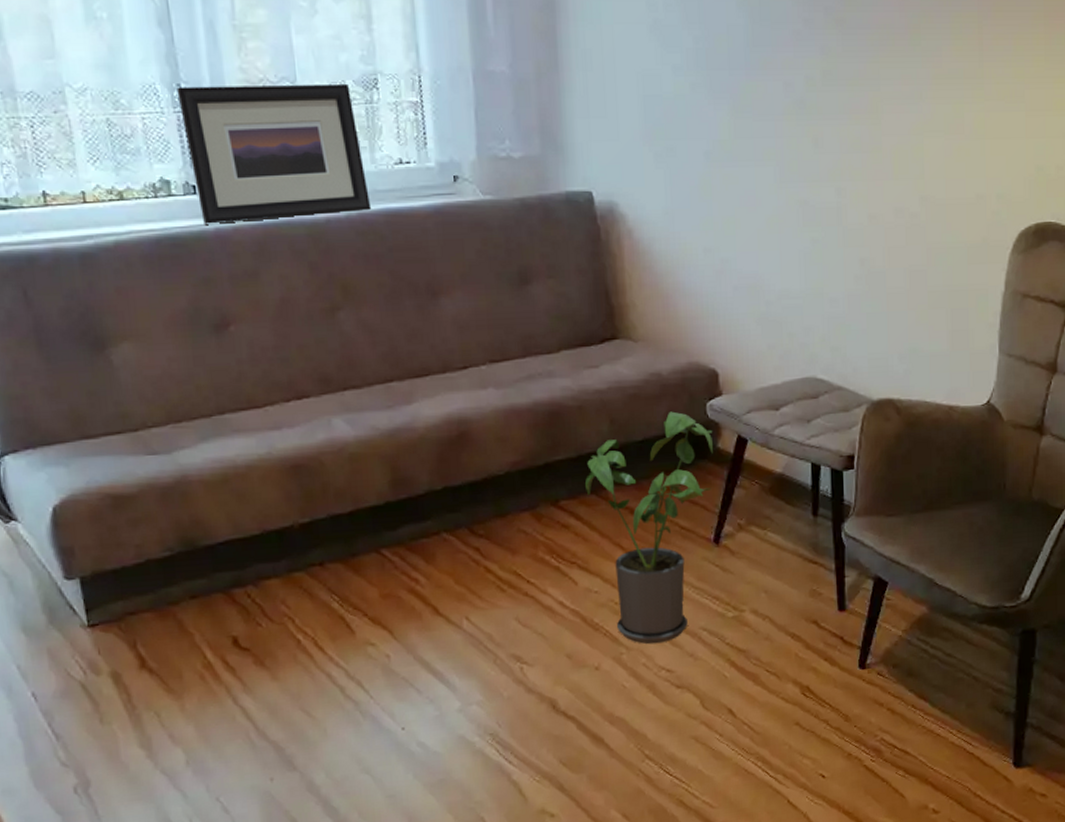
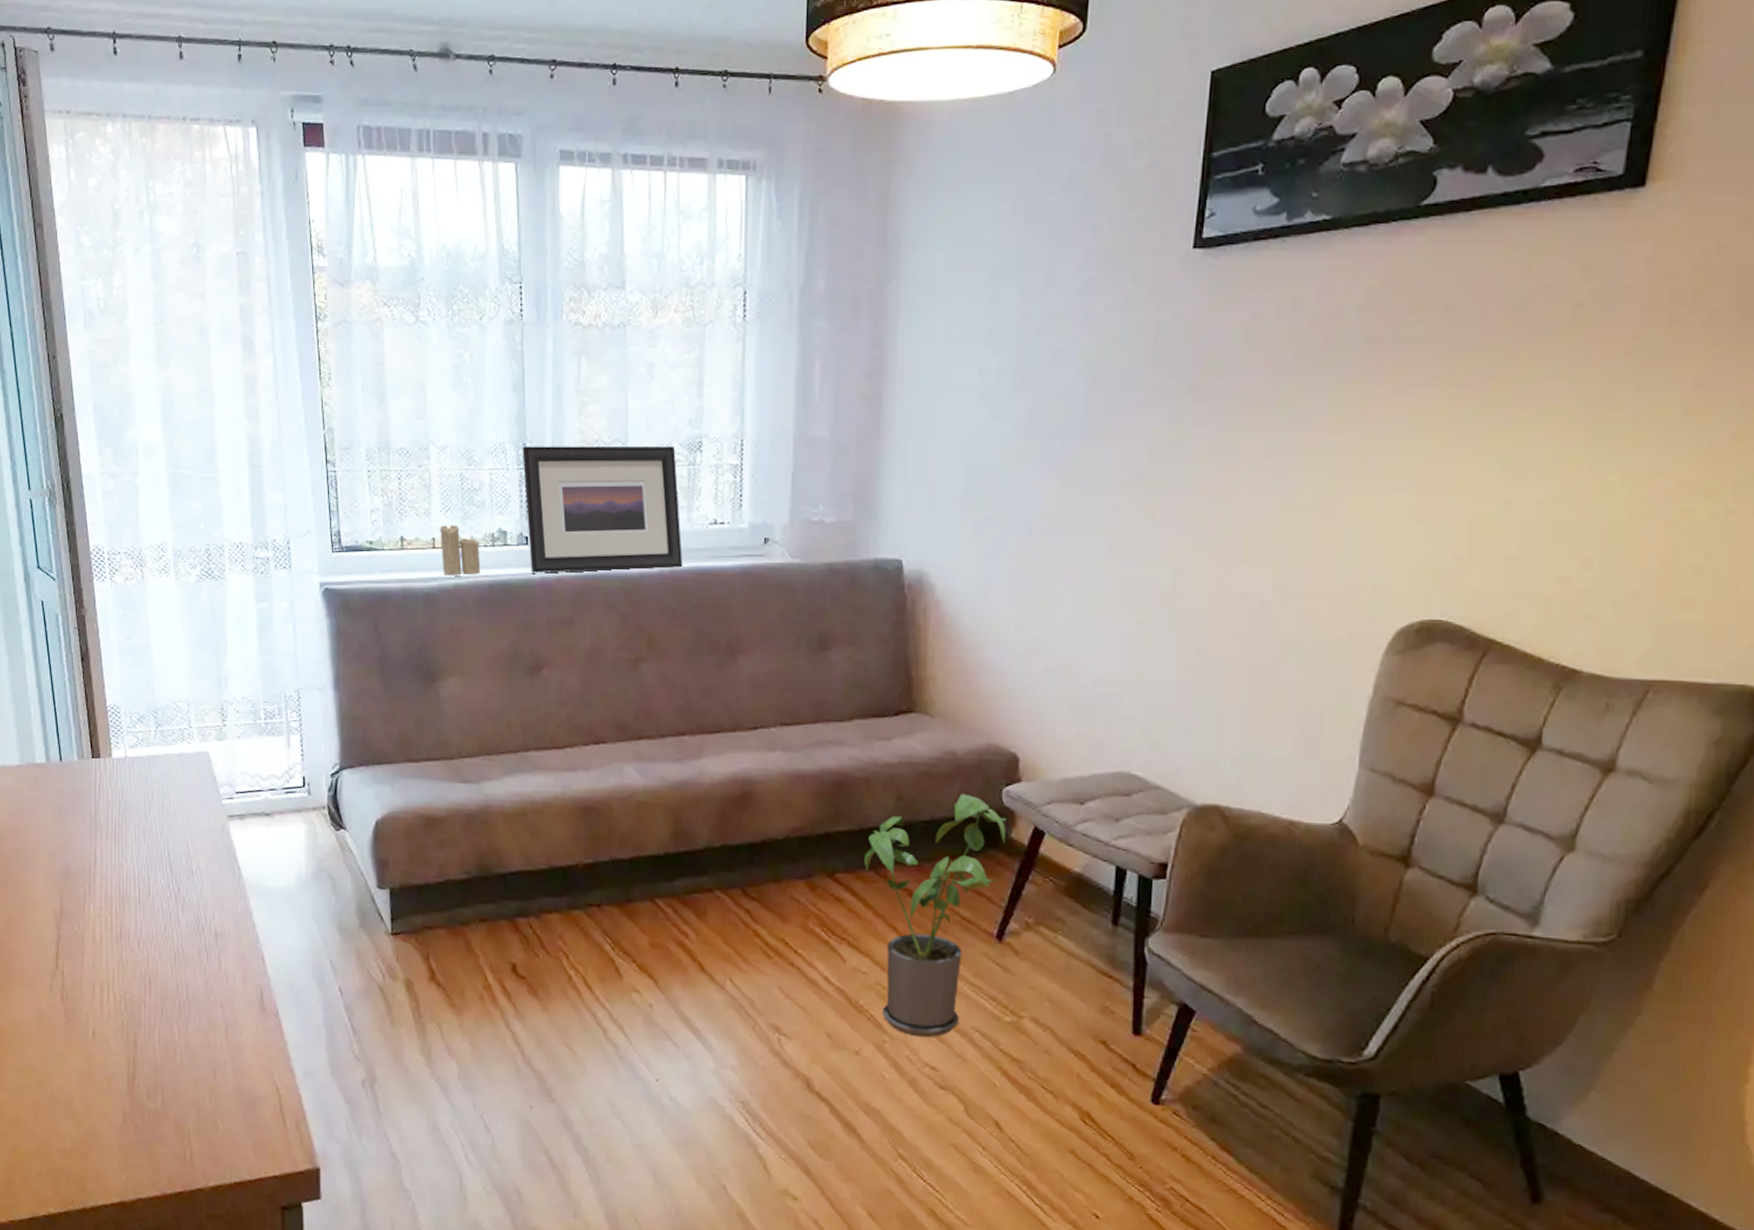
candle: none [89,169,145,234] -> present [440,518,481,577]

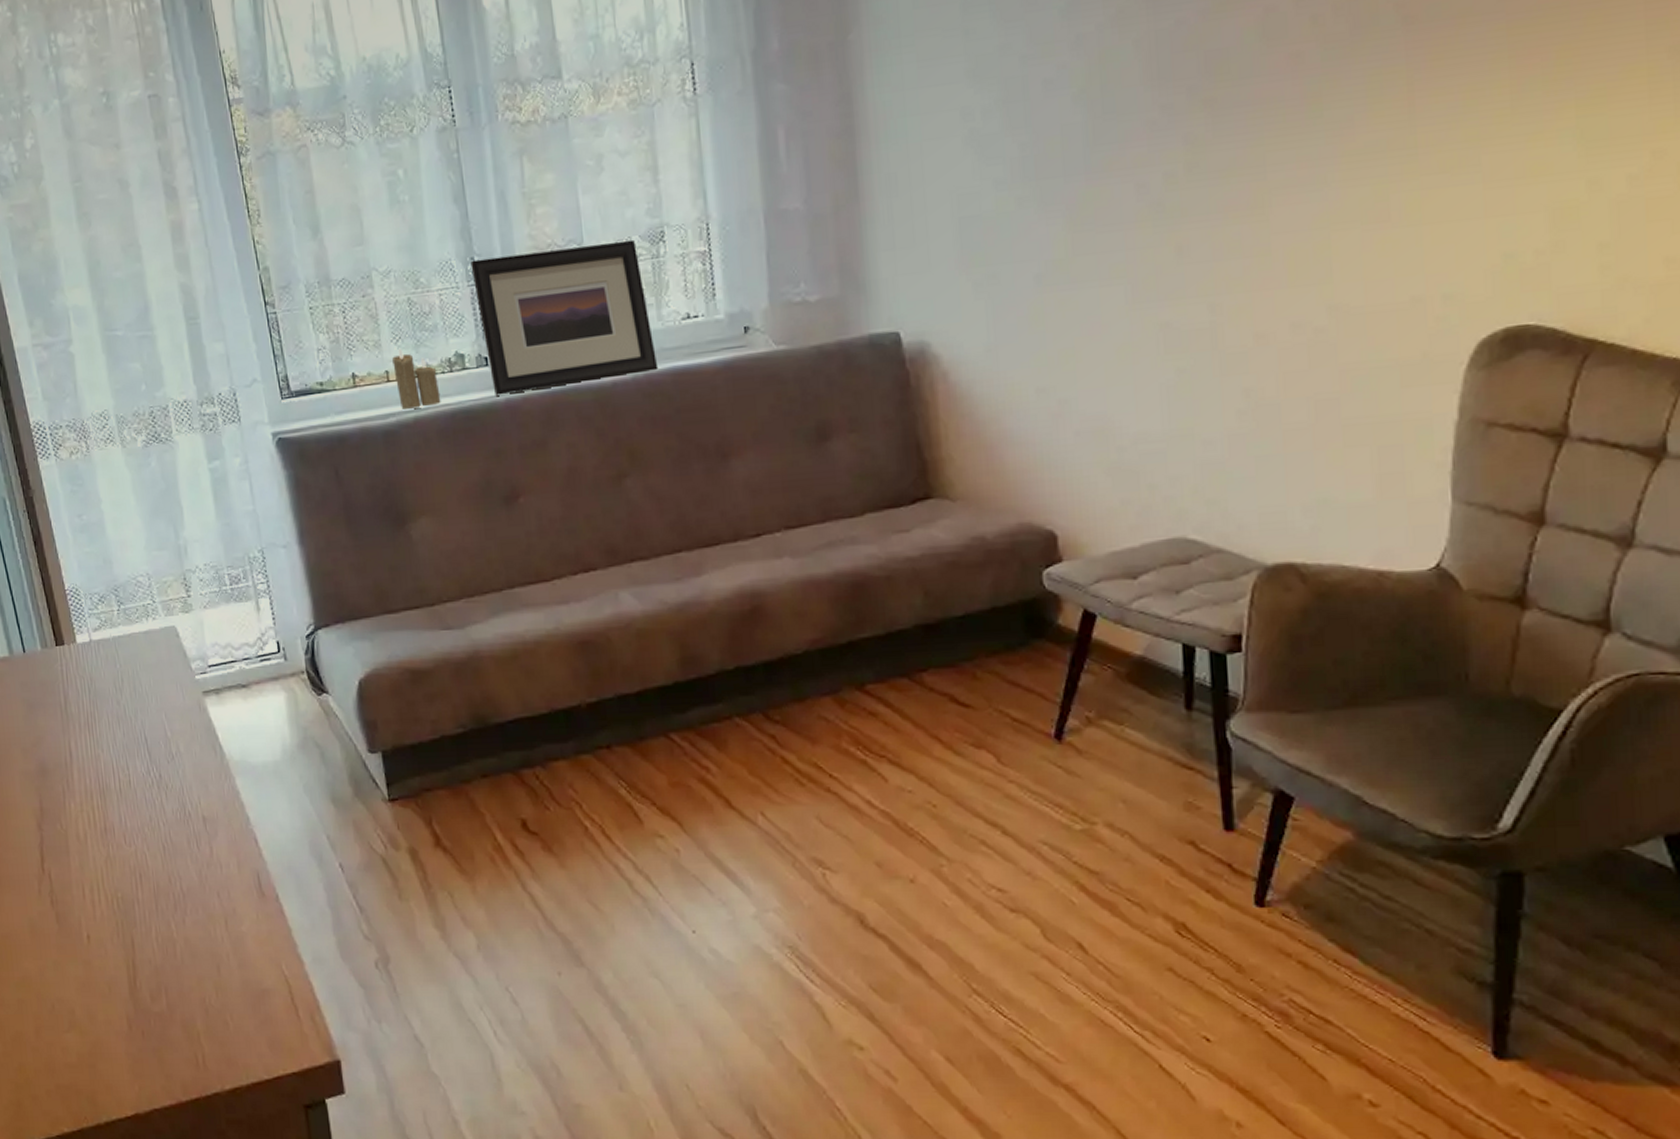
house plant: present [864,793,1007,1038] -> none [895,581,1053,857]

